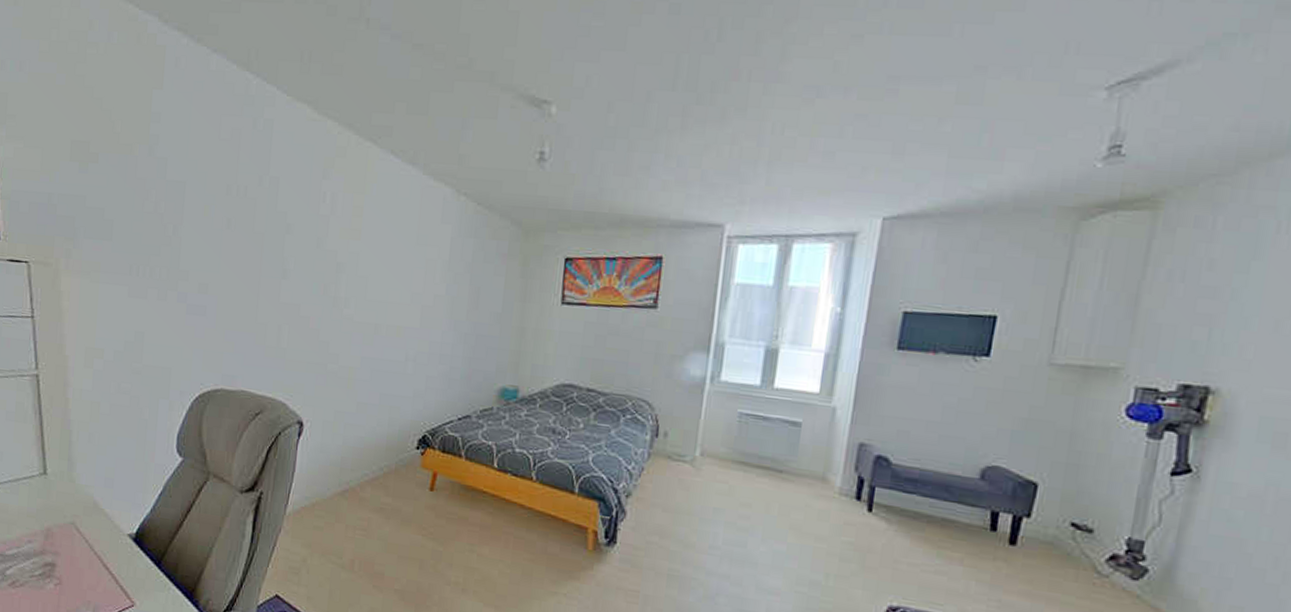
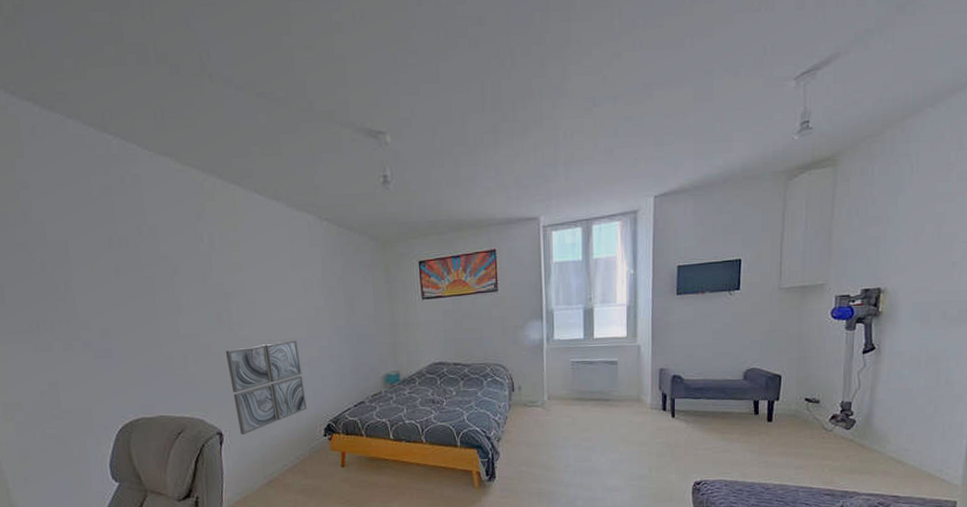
wall art: none [322,327,406,429] -> present [225,340,307,434]

